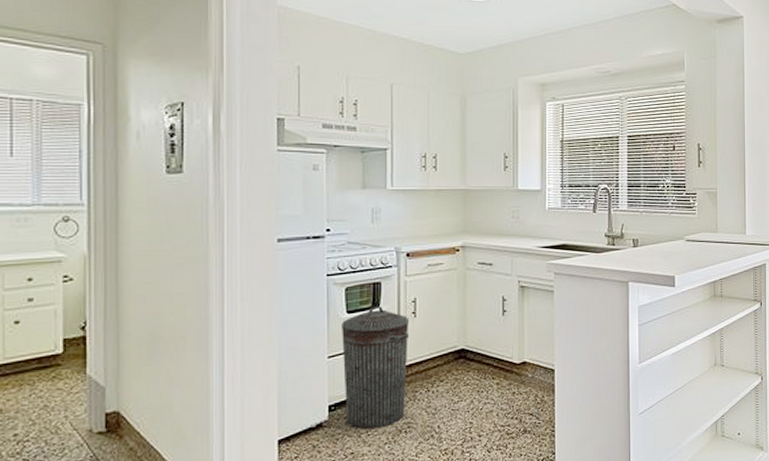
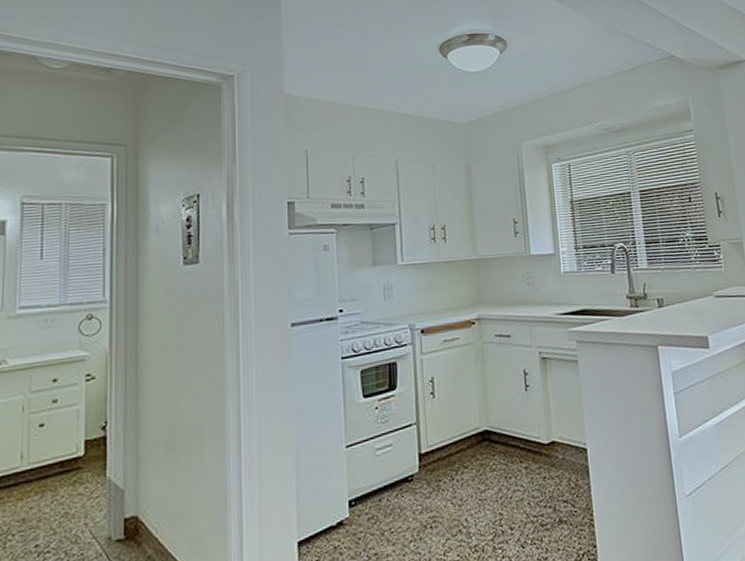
trash can: present [342,305,410,430] -> none [358,387,430,526]

